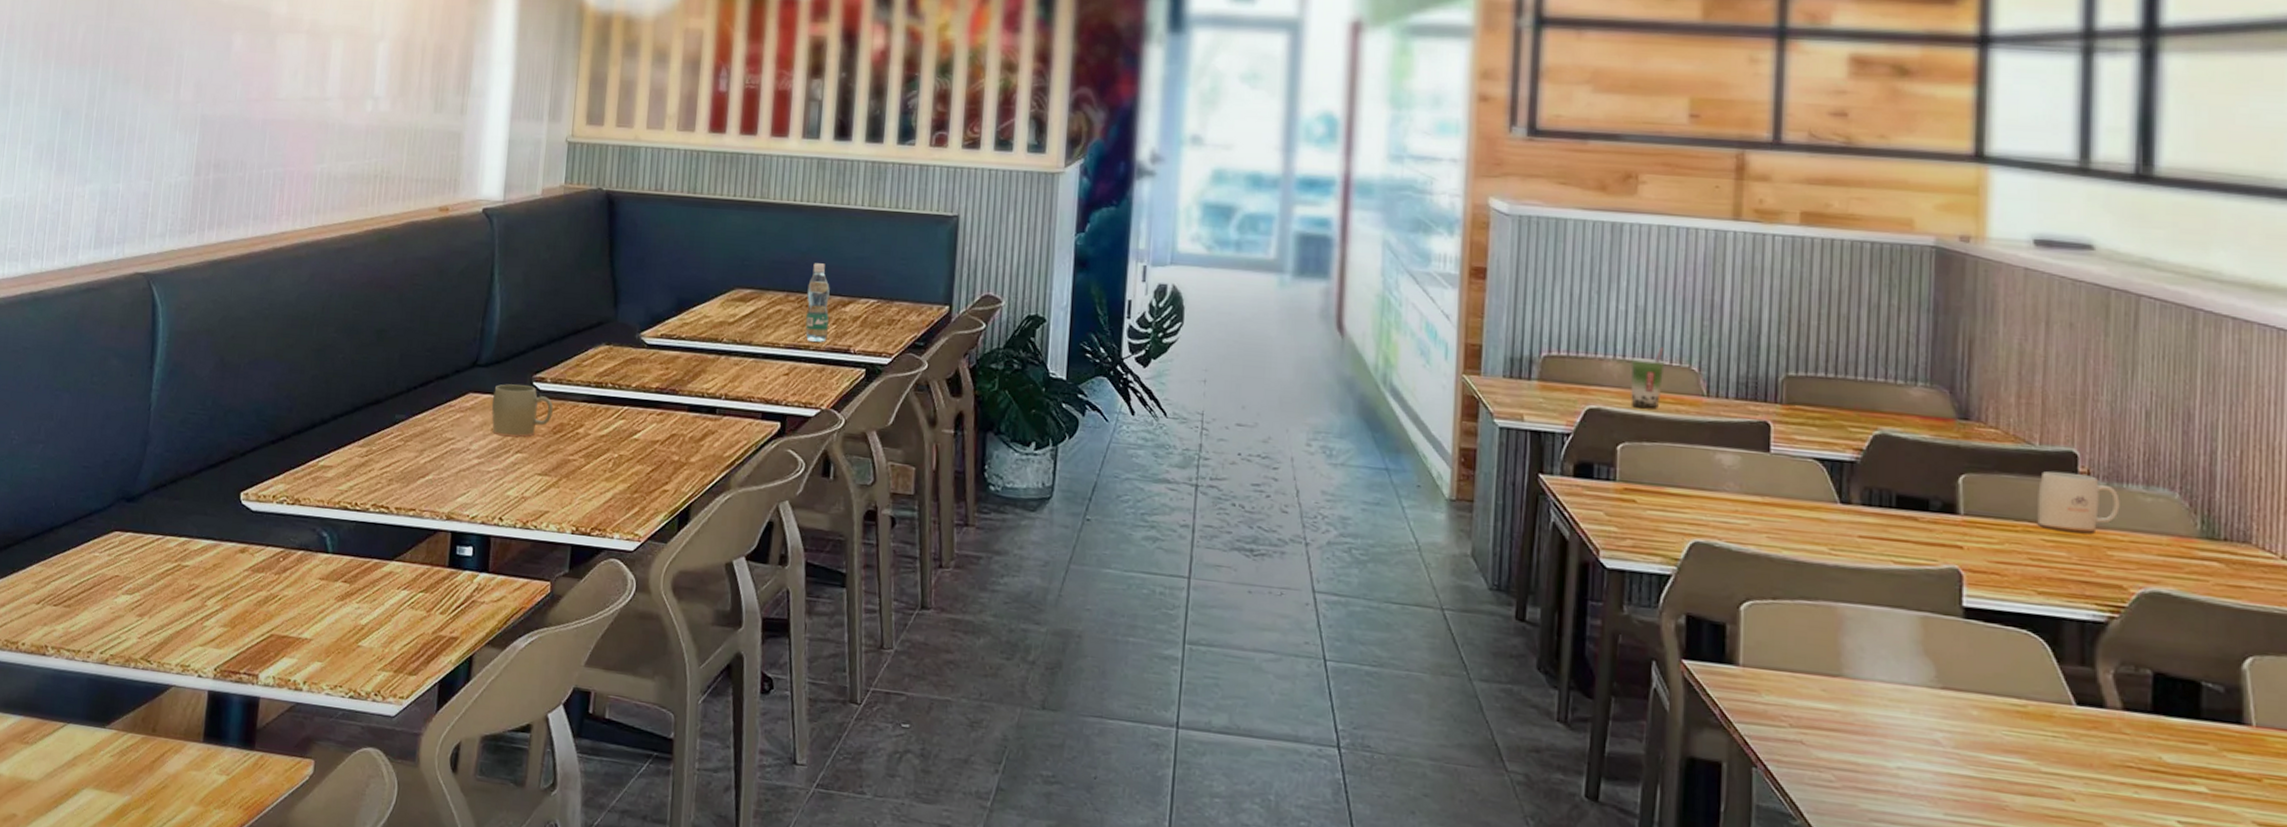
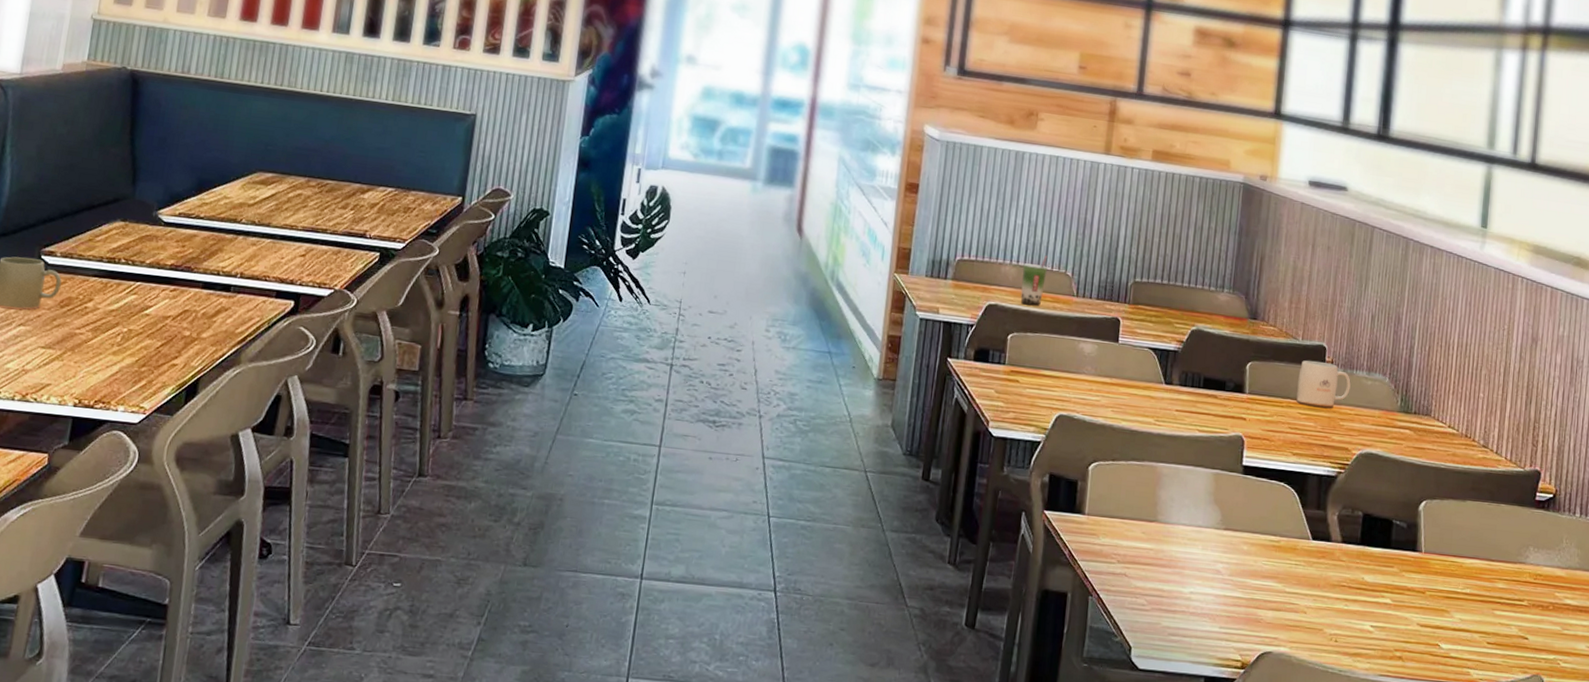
bottle: present [805,263,830,342] -> none [323,151,351,226]

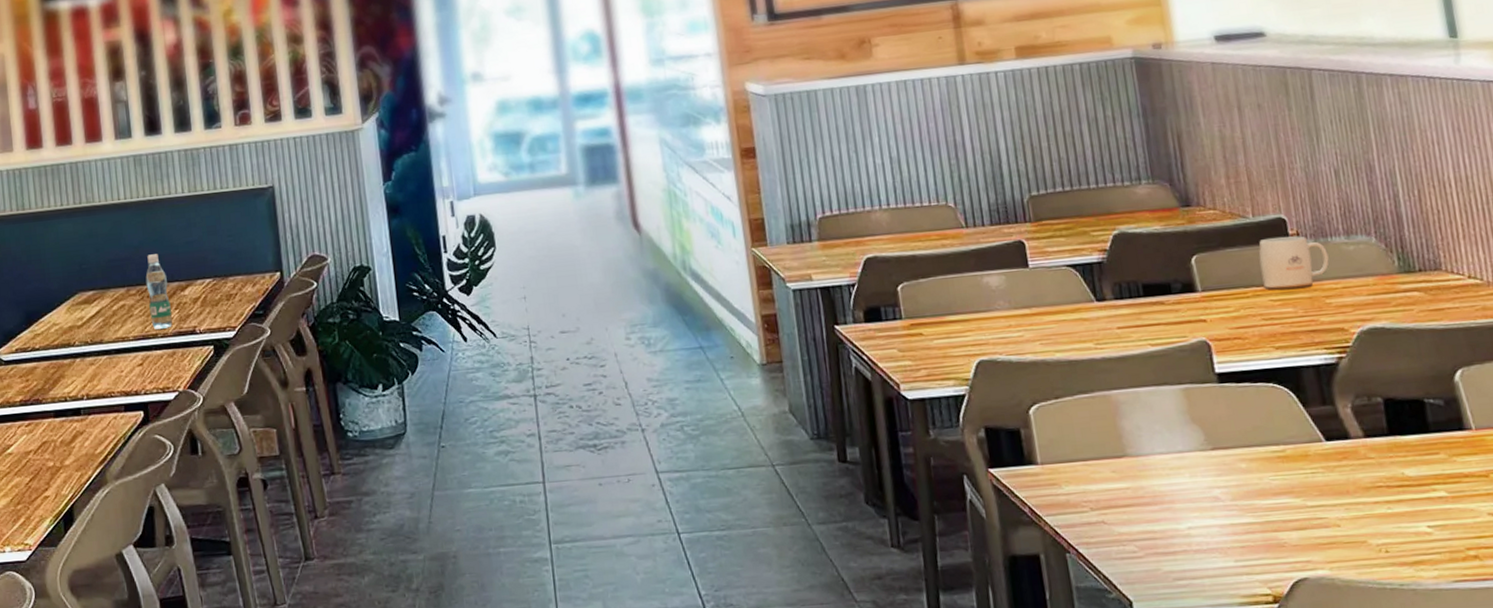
bottle: none [323,151,351,226] -> present [145,254,173,329]
beverage cup: present [1020,255,1049,307] -> none [895,190,927,251]

